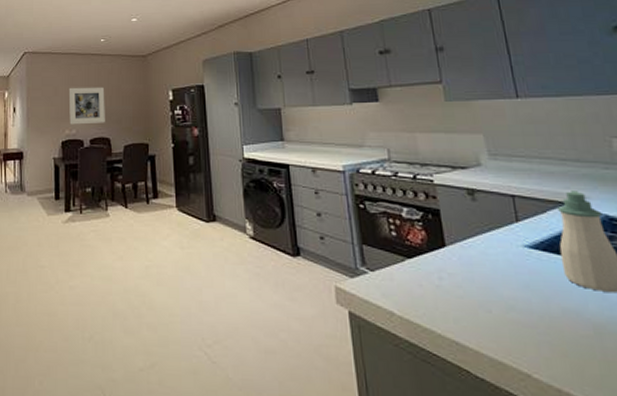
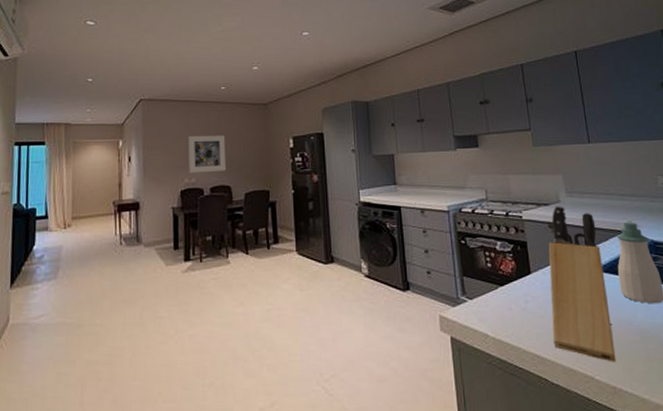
knife block: none [467,168,561,360] -> present [548,205,617,362]

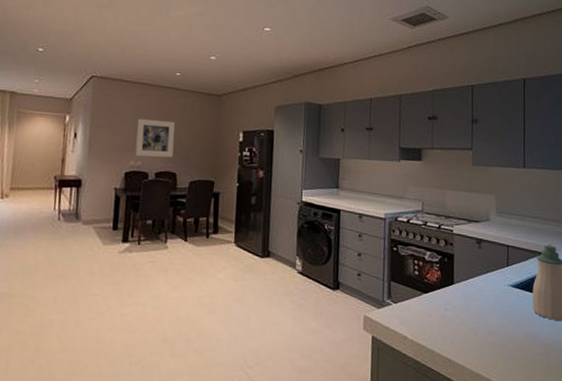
knife block: present [548,205,617,362] -> none [465,223,520,371]

